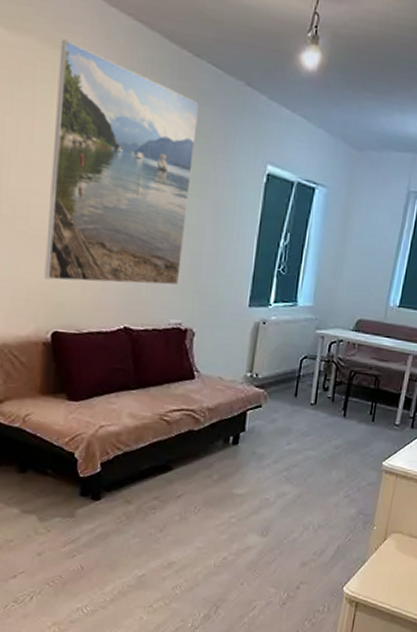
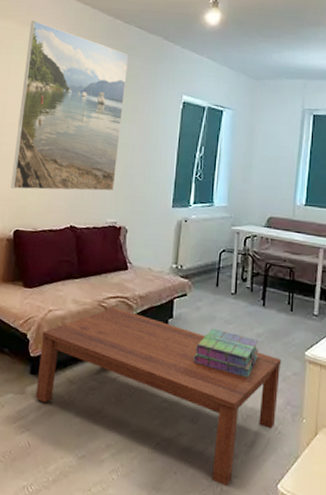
coffee table: none [87,421,358,592] -> present [35,307,282,486]
stack of books: none [265,441,336,490] -> present [193,328,259,378]

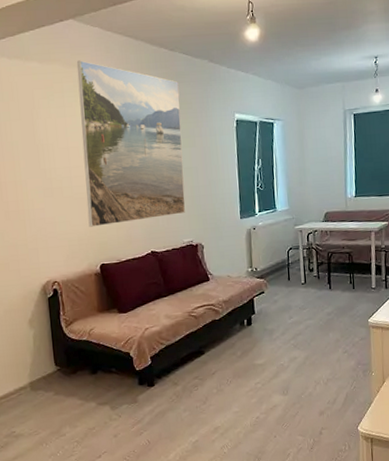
coffee table: present [35,307,282,486] -> none [143,315,351,438]
stack of books: present [193,328,259,378] -> none [277,315,331,351]

